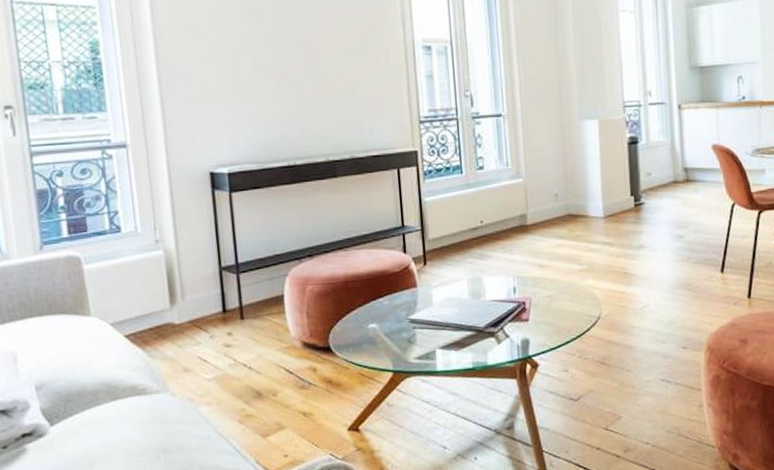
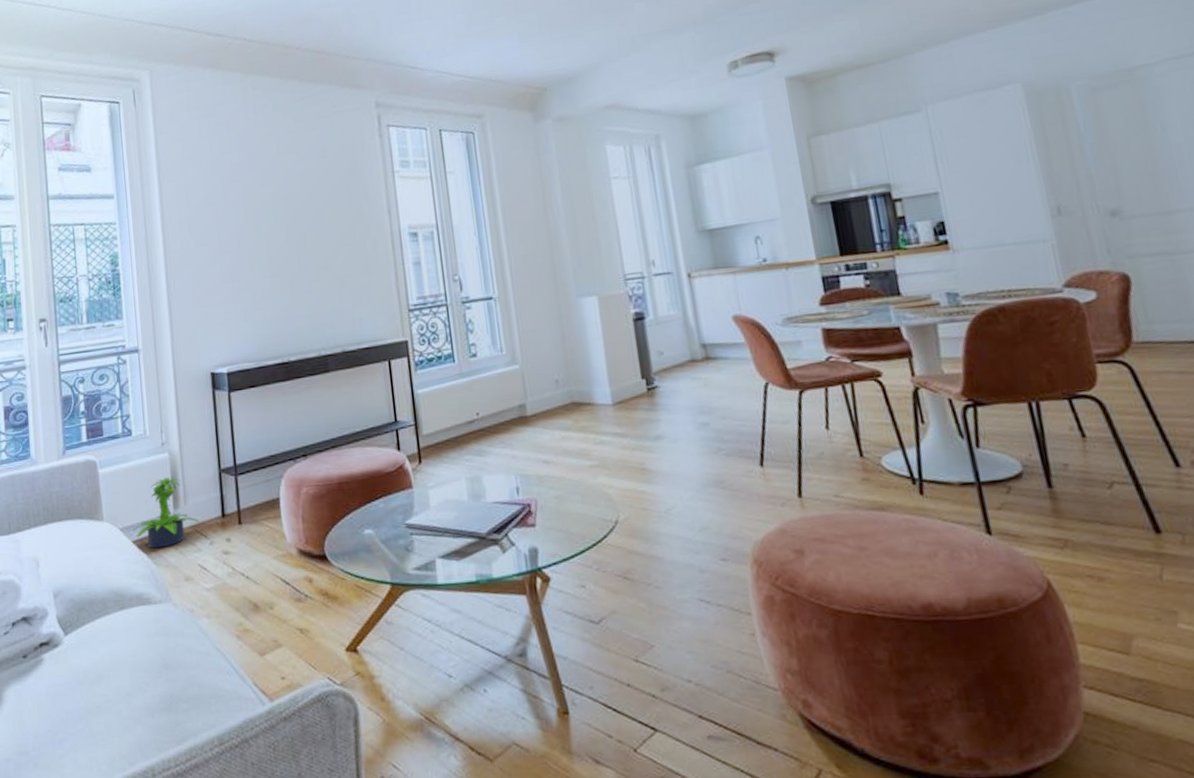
potted plant: none [125,274,199,343] -> present [133,477,199,549]

